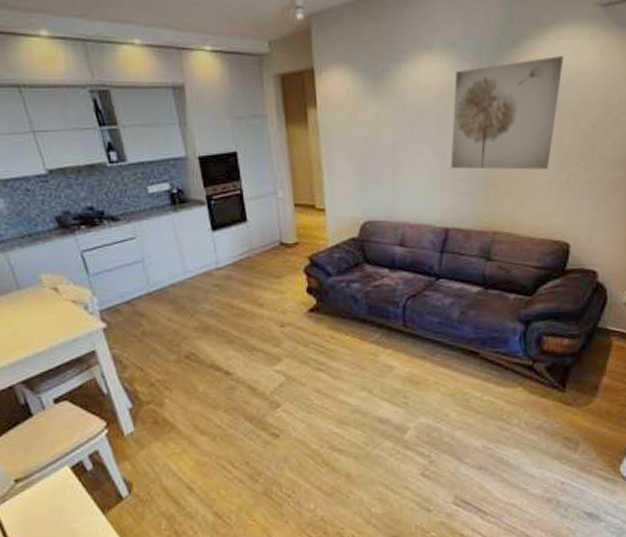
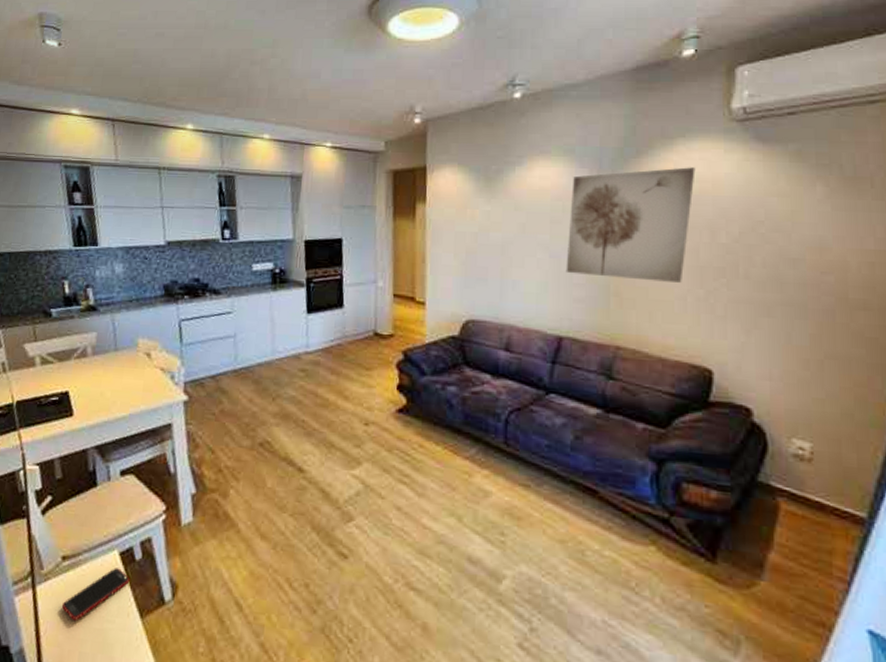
cell phone: none [25,480,86,527] -> present [61,567,130,620]

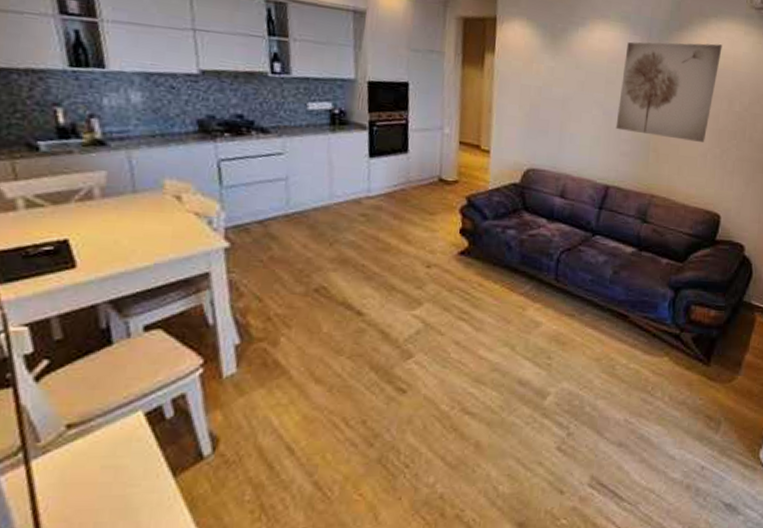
cell phone: present [61,567,130,620] -> none [67,429,159,491]

